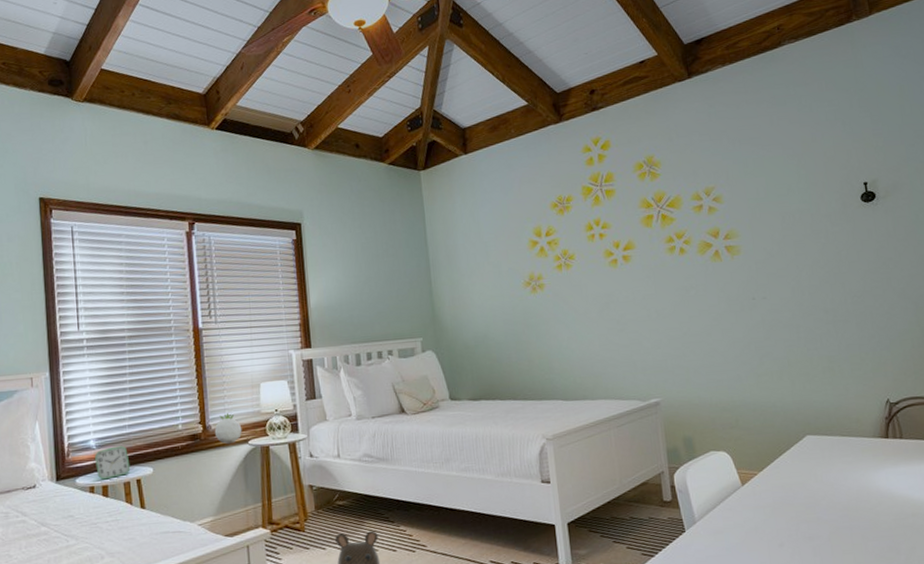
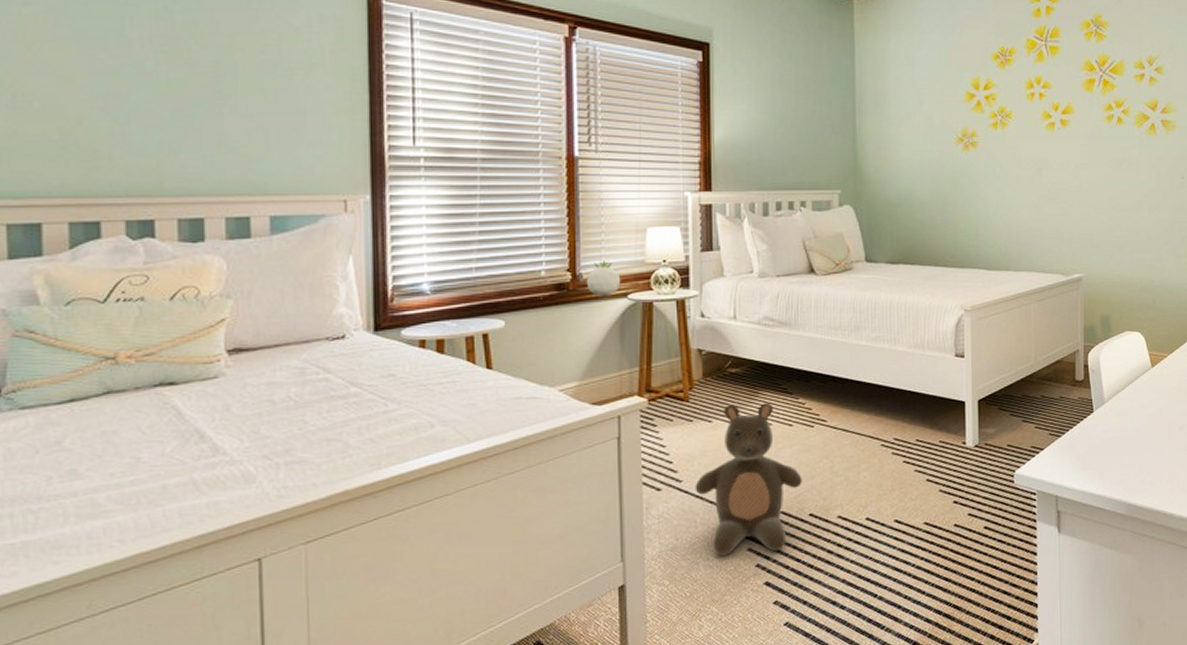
alarm clock: present [95,446,131,480] -> none [429,292,475,333]

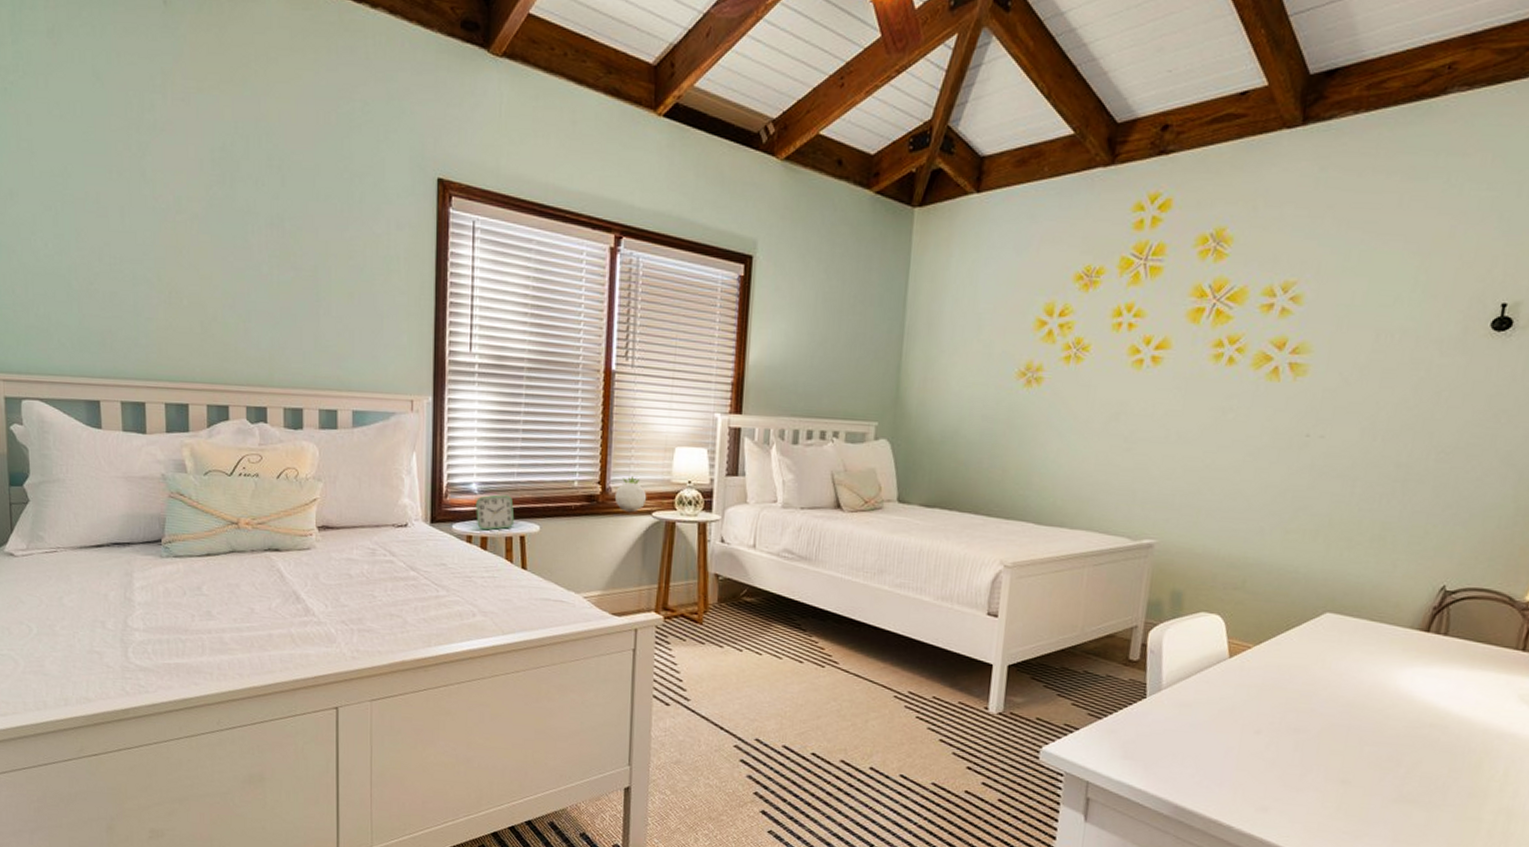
alarm clock: none [429,292,475,333] -> present [476,494,515,531]
stuffed bear: present [695,403,802,555] -> none [701,633,808,784]

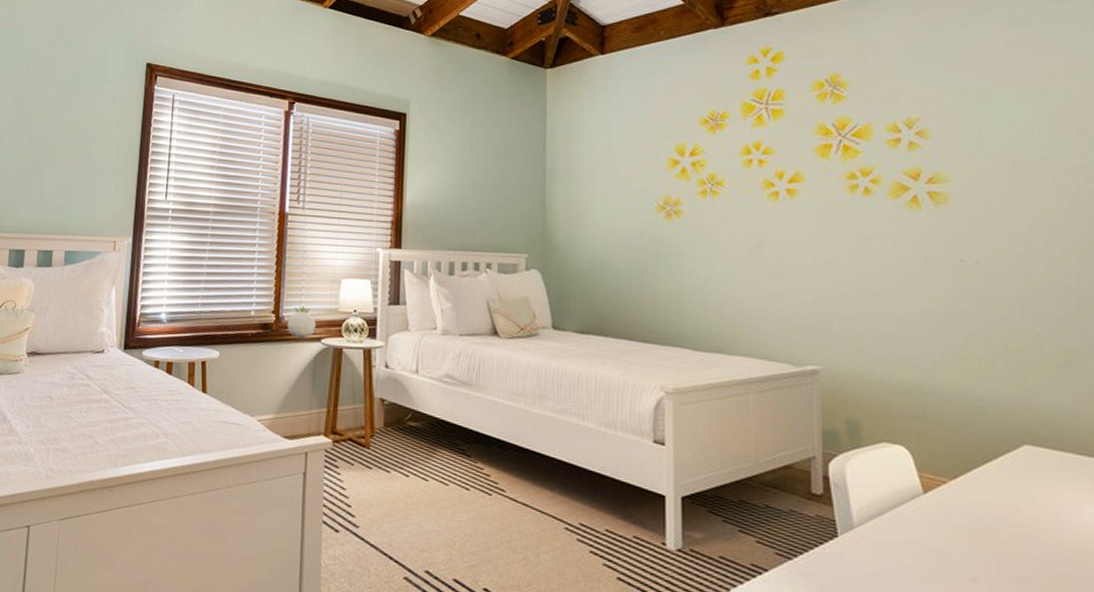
alarm clock: present [476,494,515,531] -> none [163,323,198,357]

